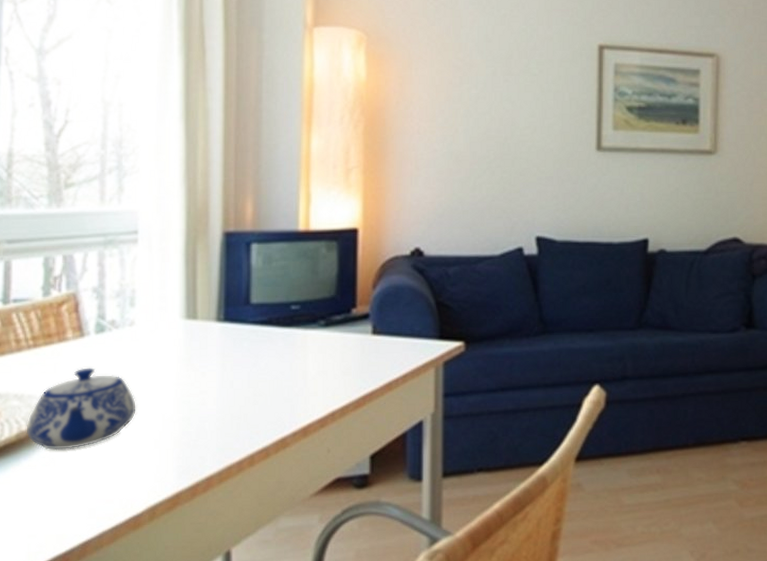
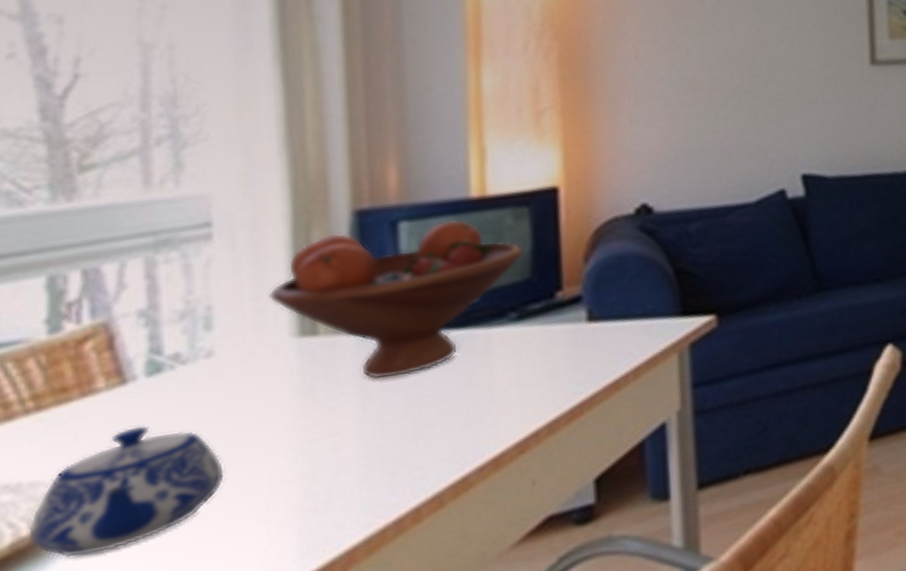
fruit bowl: none [169,246,332,358] -> present [269,219,524,380]

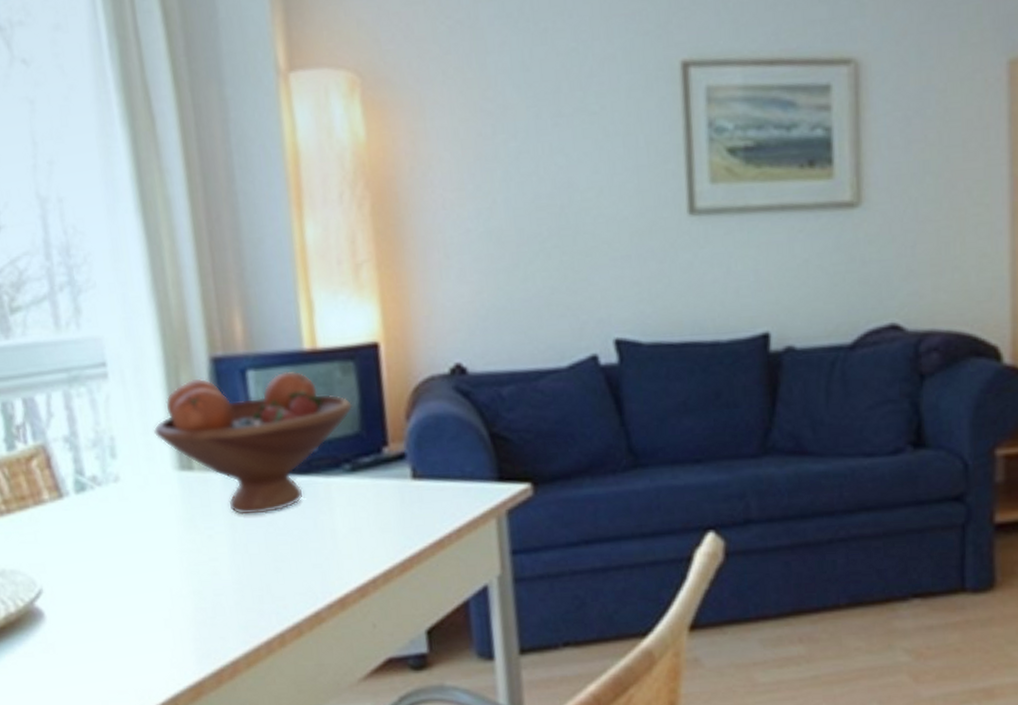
teapot: present [28,426,224,558] -> none [14,534,138,634]

